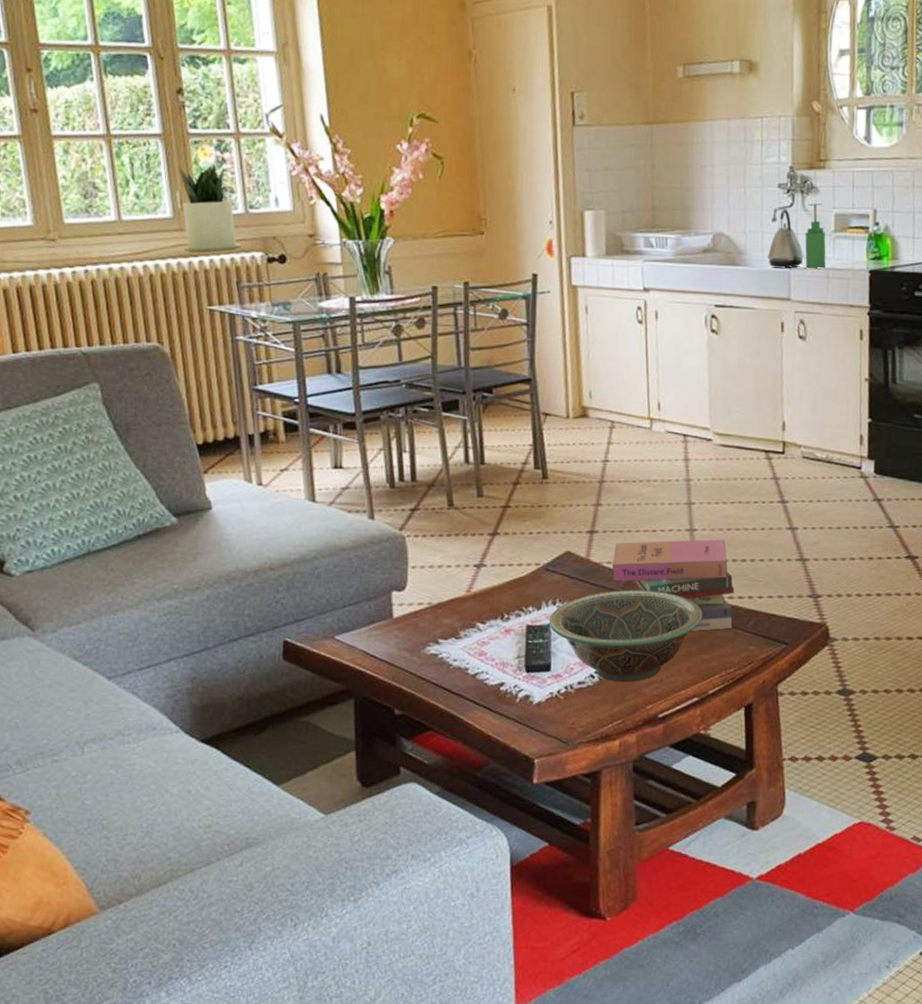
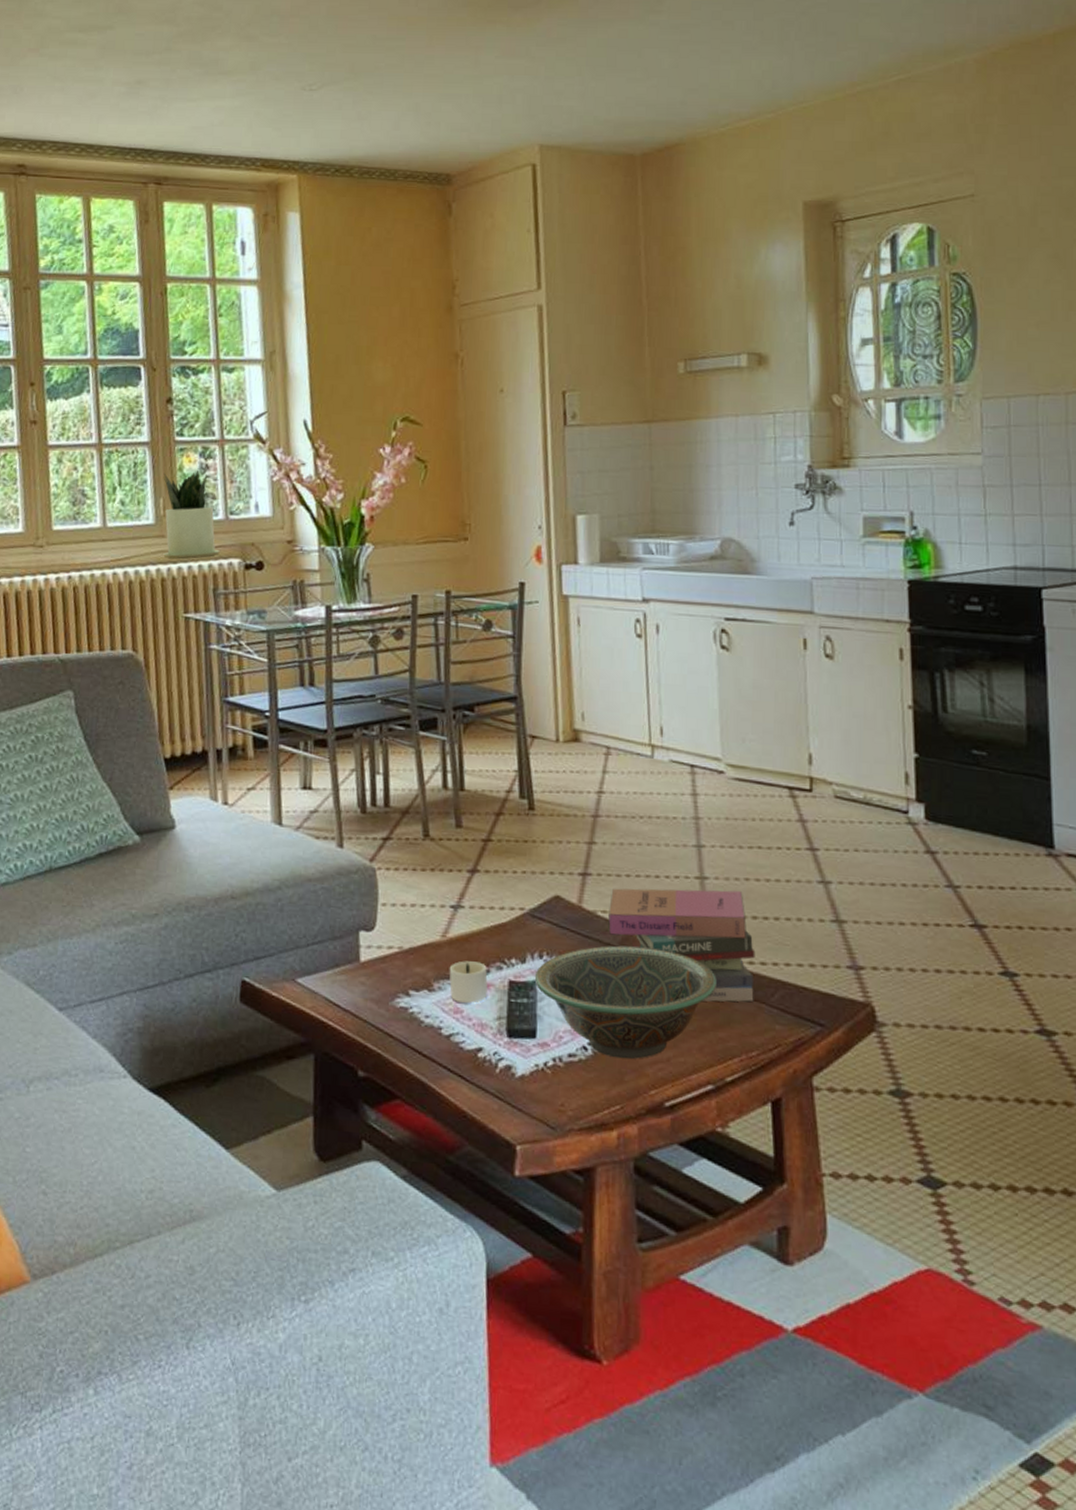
candle: none [473,611,509,647] -> present [449,961,488,1004]
kettle: present [768,209,804,269] -> none [785,511,828,578]
soap dispenser: present [805,203,826,270] -> none [829,505,855,579]

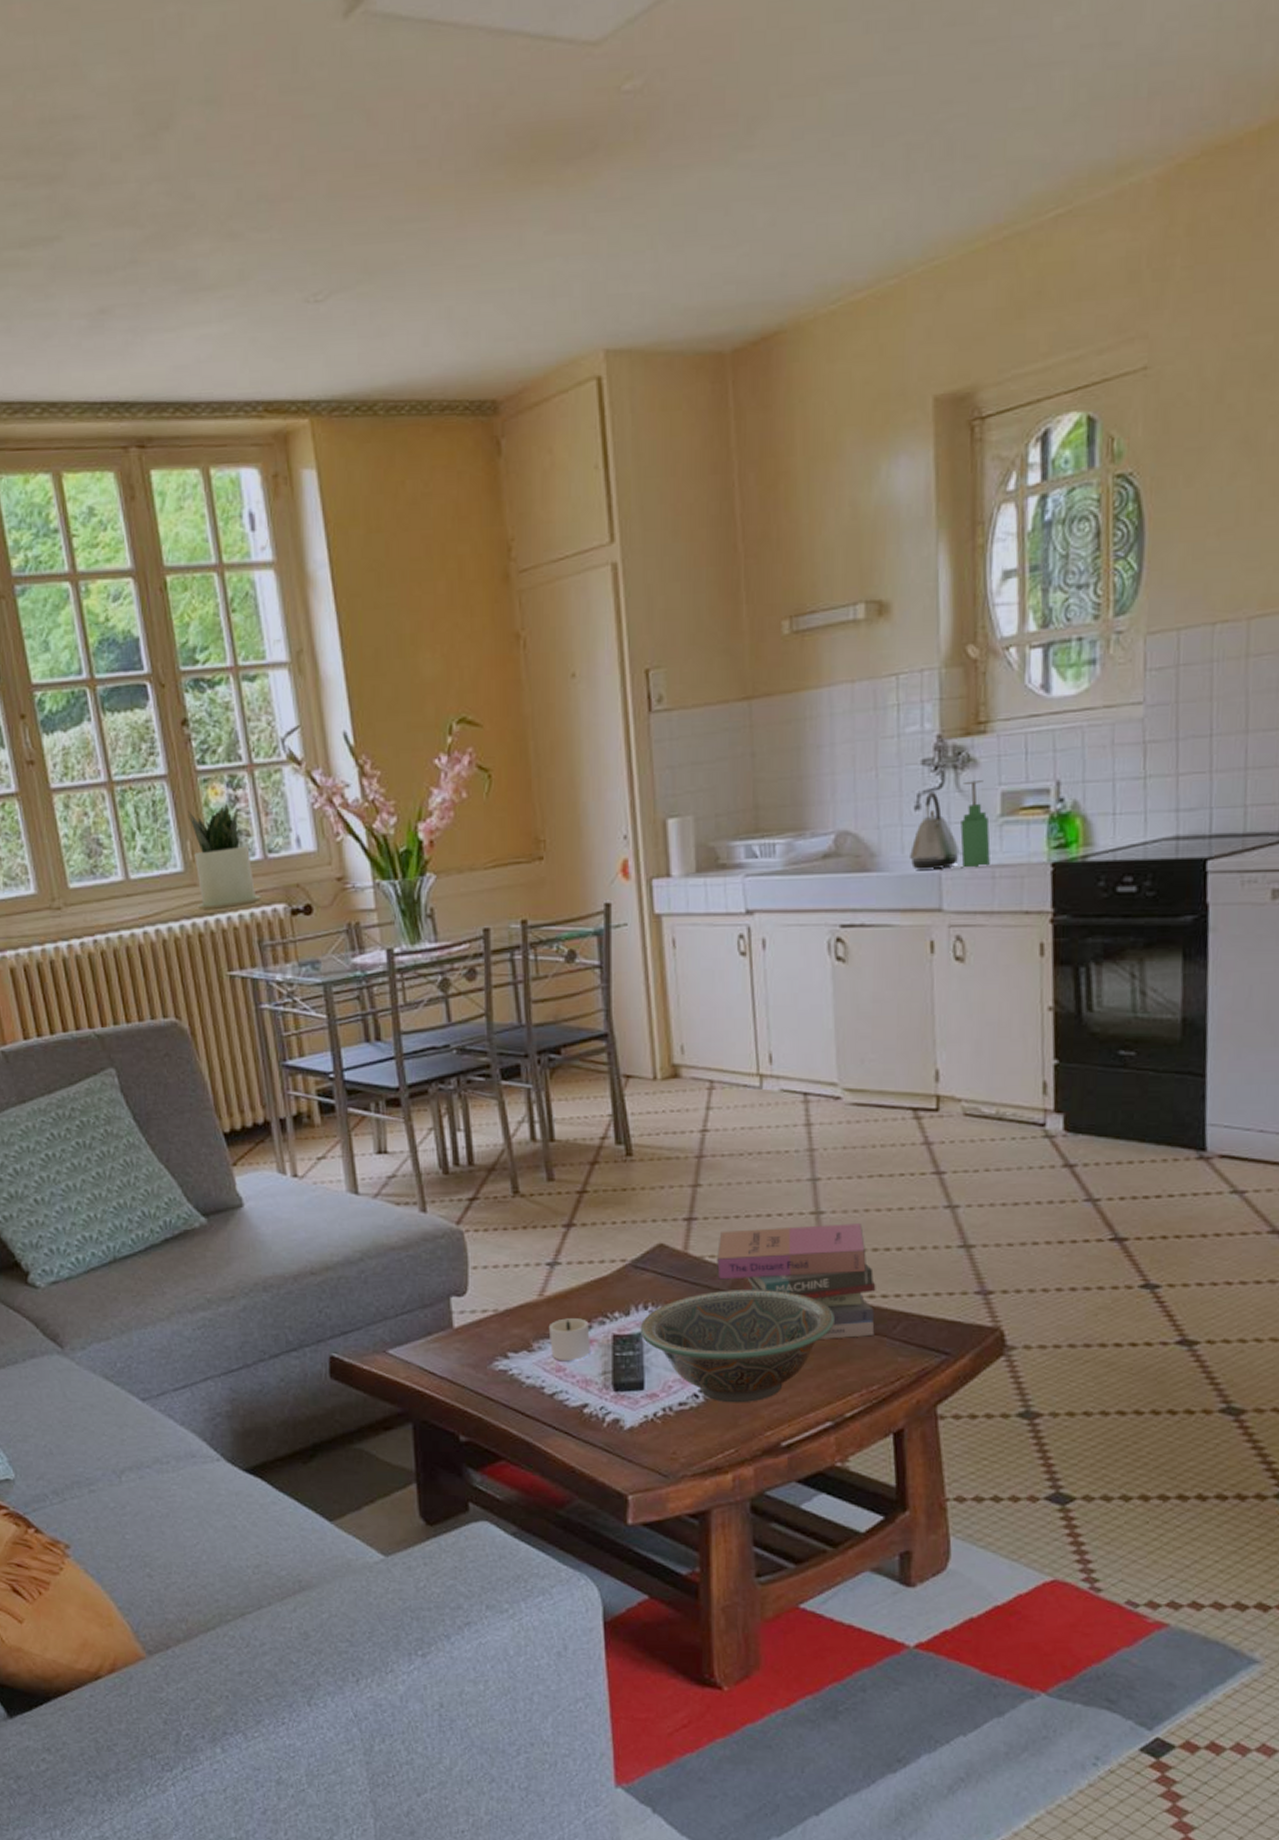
kettle: none [785,511,828,578] -> present [910,792,960,871]
soap dispenser: none [829,505,855,579] -> present [960,780,990,868]

